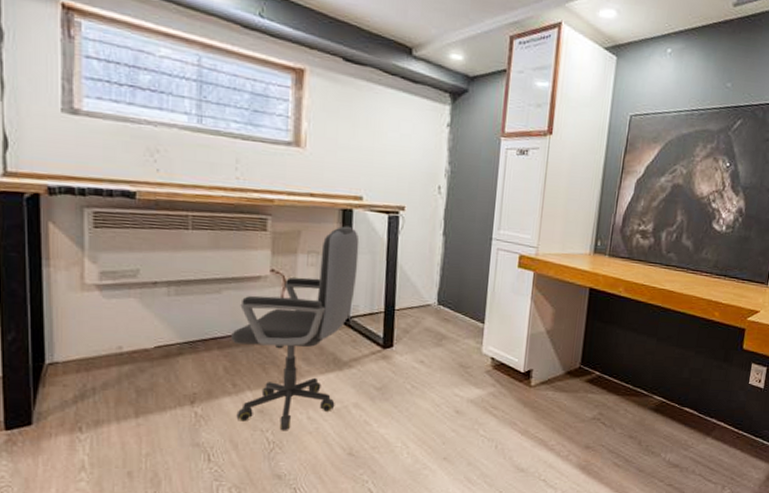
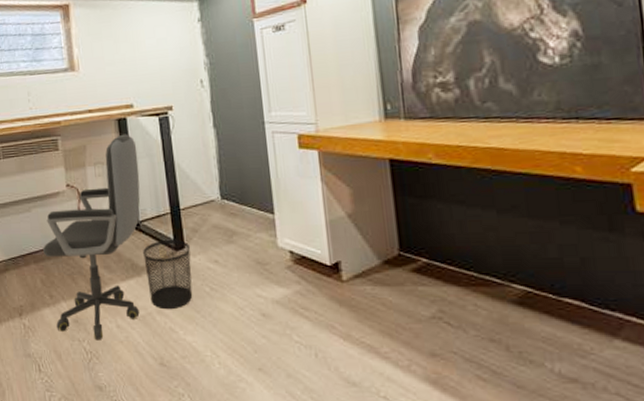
waste bin: none [348,337,399,404] -> present [143,239,193,310]

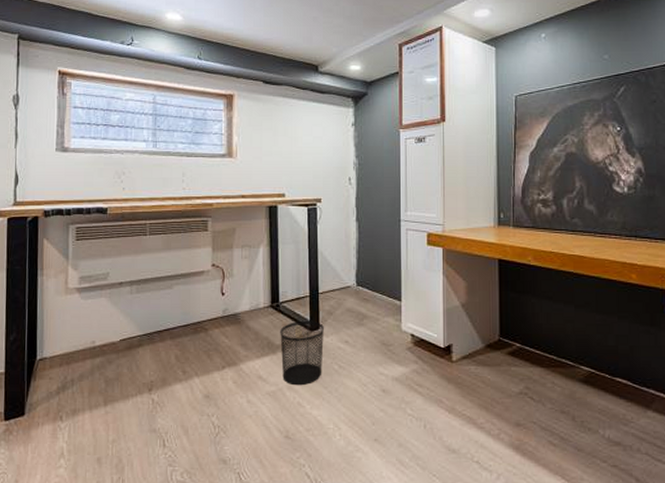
office chair: present [43,134,140,341] -> none [181,220,284,415]

